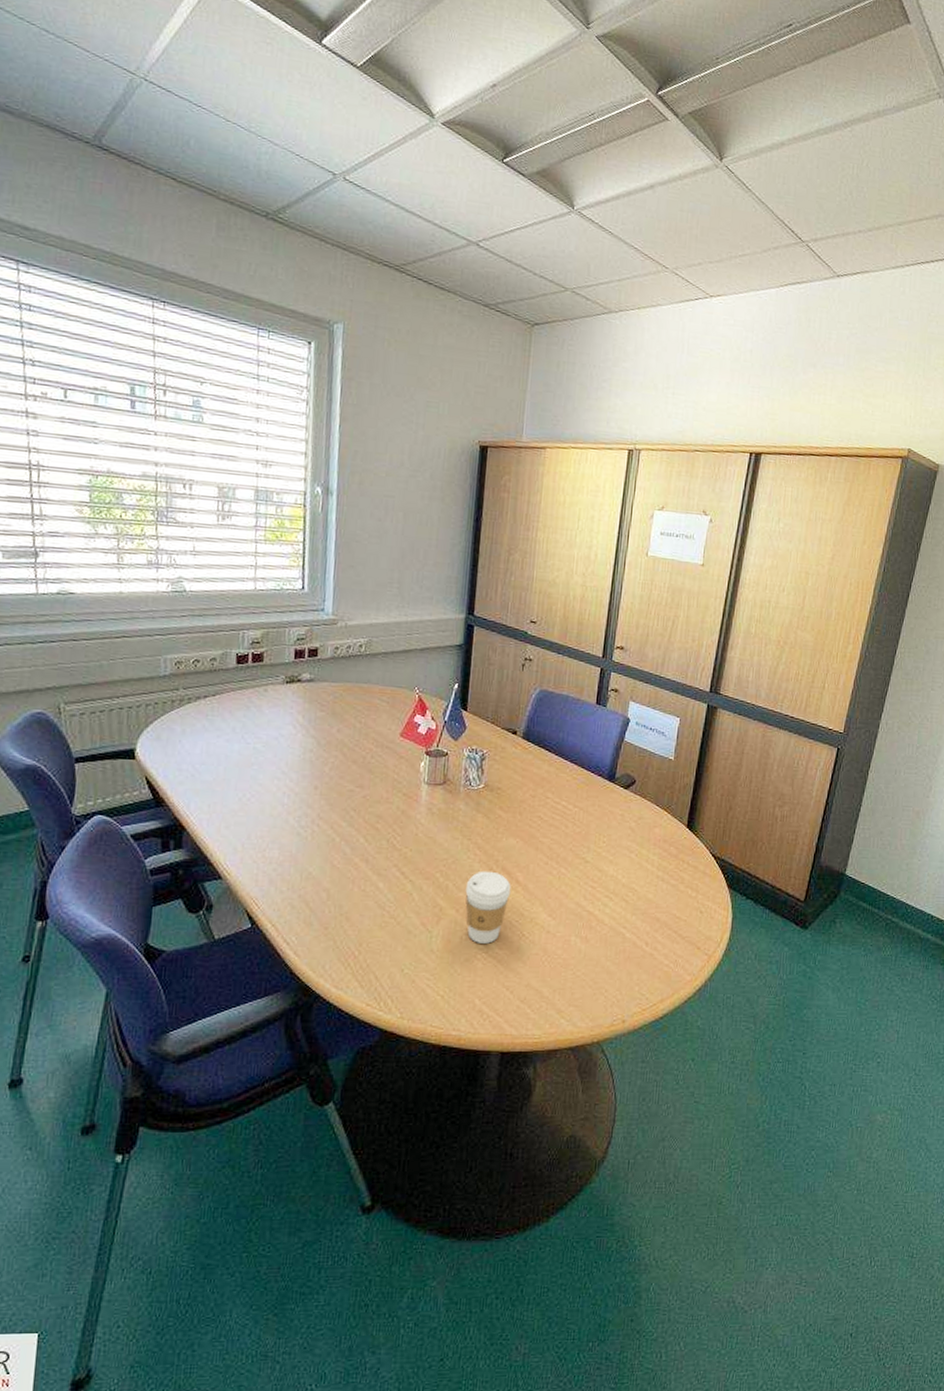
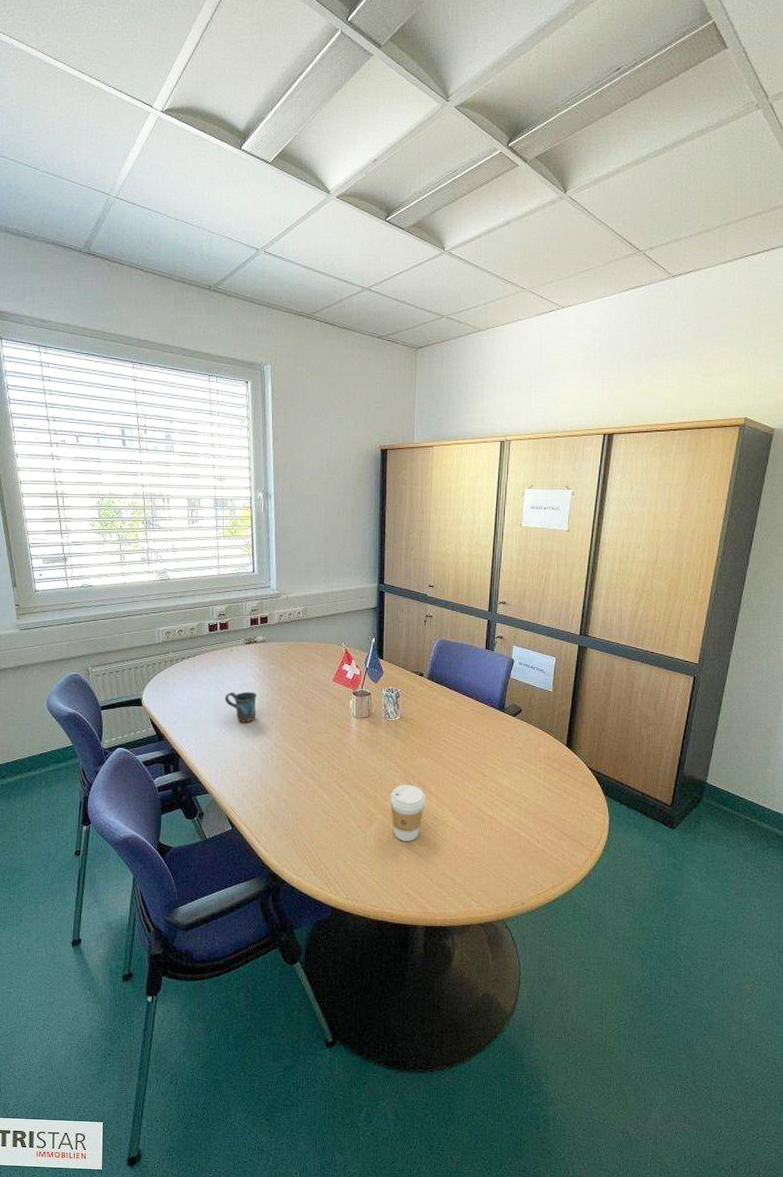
mug: none [252,745,297,786] -> present [224,691,257,723]

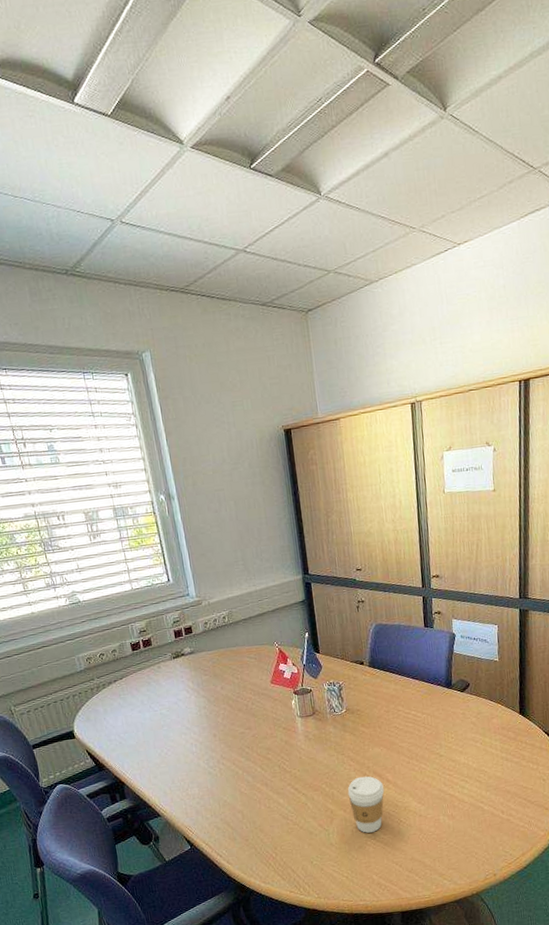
mug: present [224,691,257,723] -> none [160,706,197,740]

